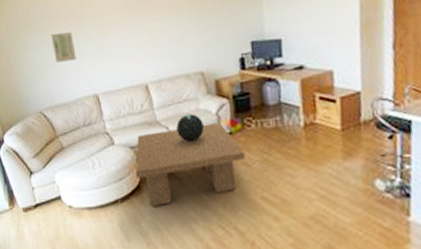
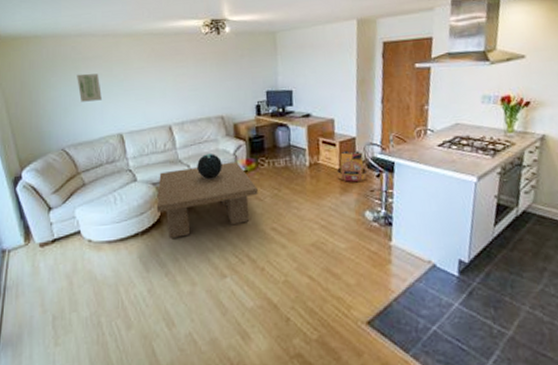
backpack: none [338,103,377,146] -> present [337,147,367,183]

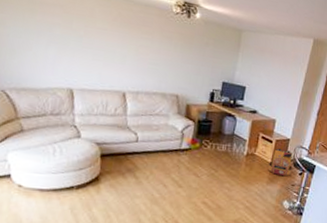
wall art: present [77,73,102,102] -> none [30,17,57,51]
coffee table: present [156,161,258,238] -> none [96,134,197,197]
decorative globe: present [197,154,222,180] -> none [144,126,169,150]

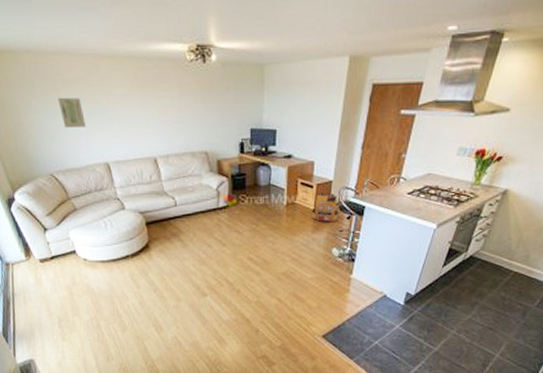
wall art: none [30,17,57,51] -> present [58,97,86,128]

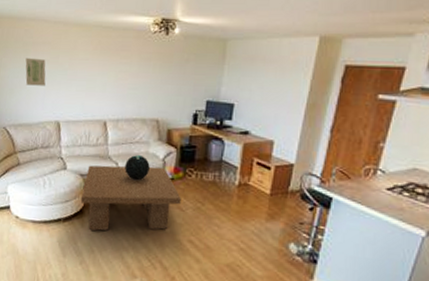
coffee table: none [144,197,238,261] -> present [80,165,181,231]
decorative globe: none [181,188,205,212] -> present [125,155,150,181]
backpack: present [312,190,338,223] -> none [267,174,299,212]

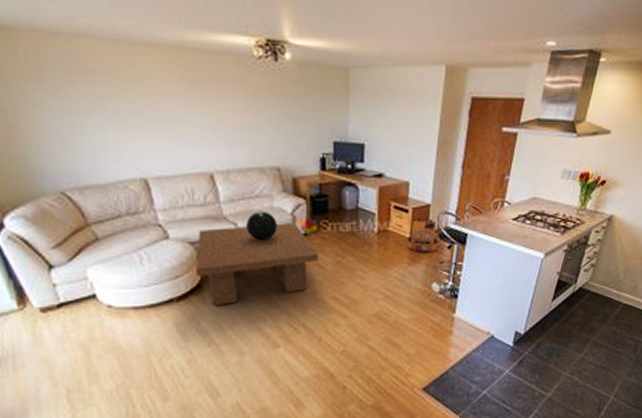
wall art: present [25,57,46,86] -> none [75,92,115,132]
backpack: none [267,174,299,212] -> present [408,215,438,253]

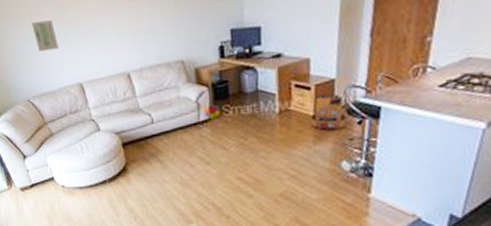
wall art: none [75,92,115,132] -> present [31,20,59,52]
coffee table: present [195,223,318,305] -> none [120,109,223,185]
decorative globe: present [246,212,277,241] -> none [158,101,185,129]

